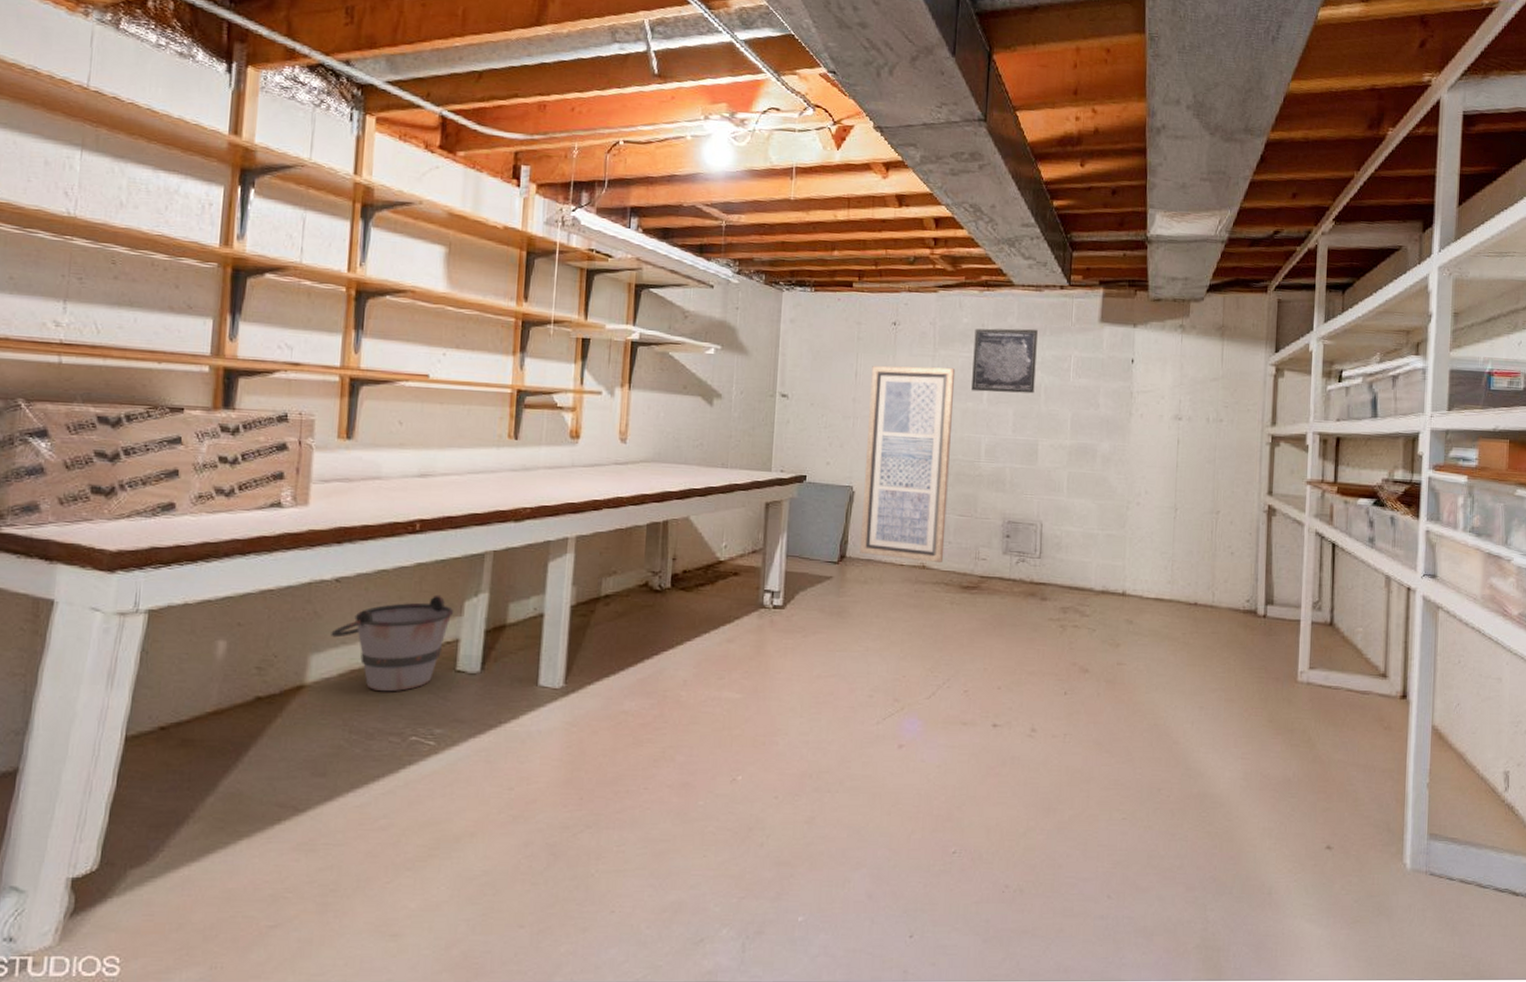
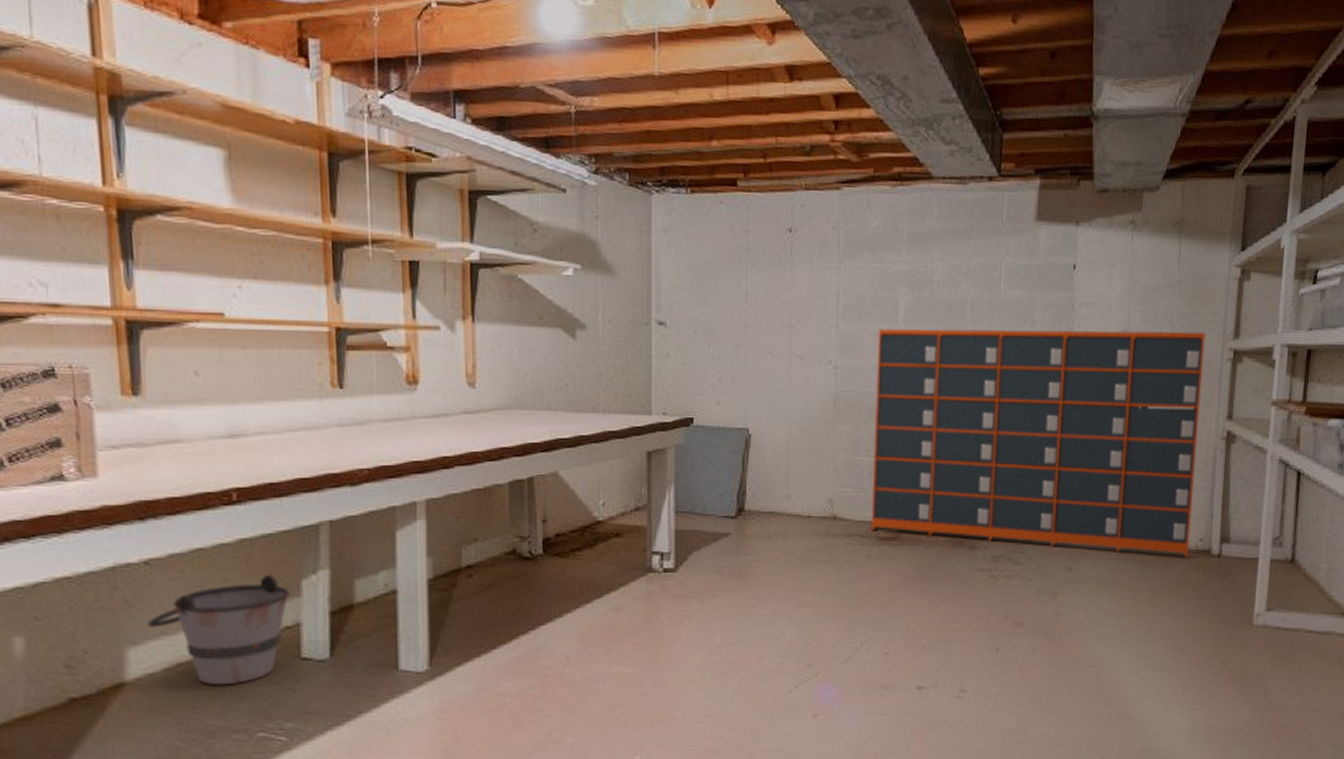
wall art: present [860,365,956,564] -> none [760,282,865,513]
storage cabinet: none [954,406,1247,617] -> present [870,329,1206,558]
wall art: present [971,328,1038,394] -> none [885,231,962,311]

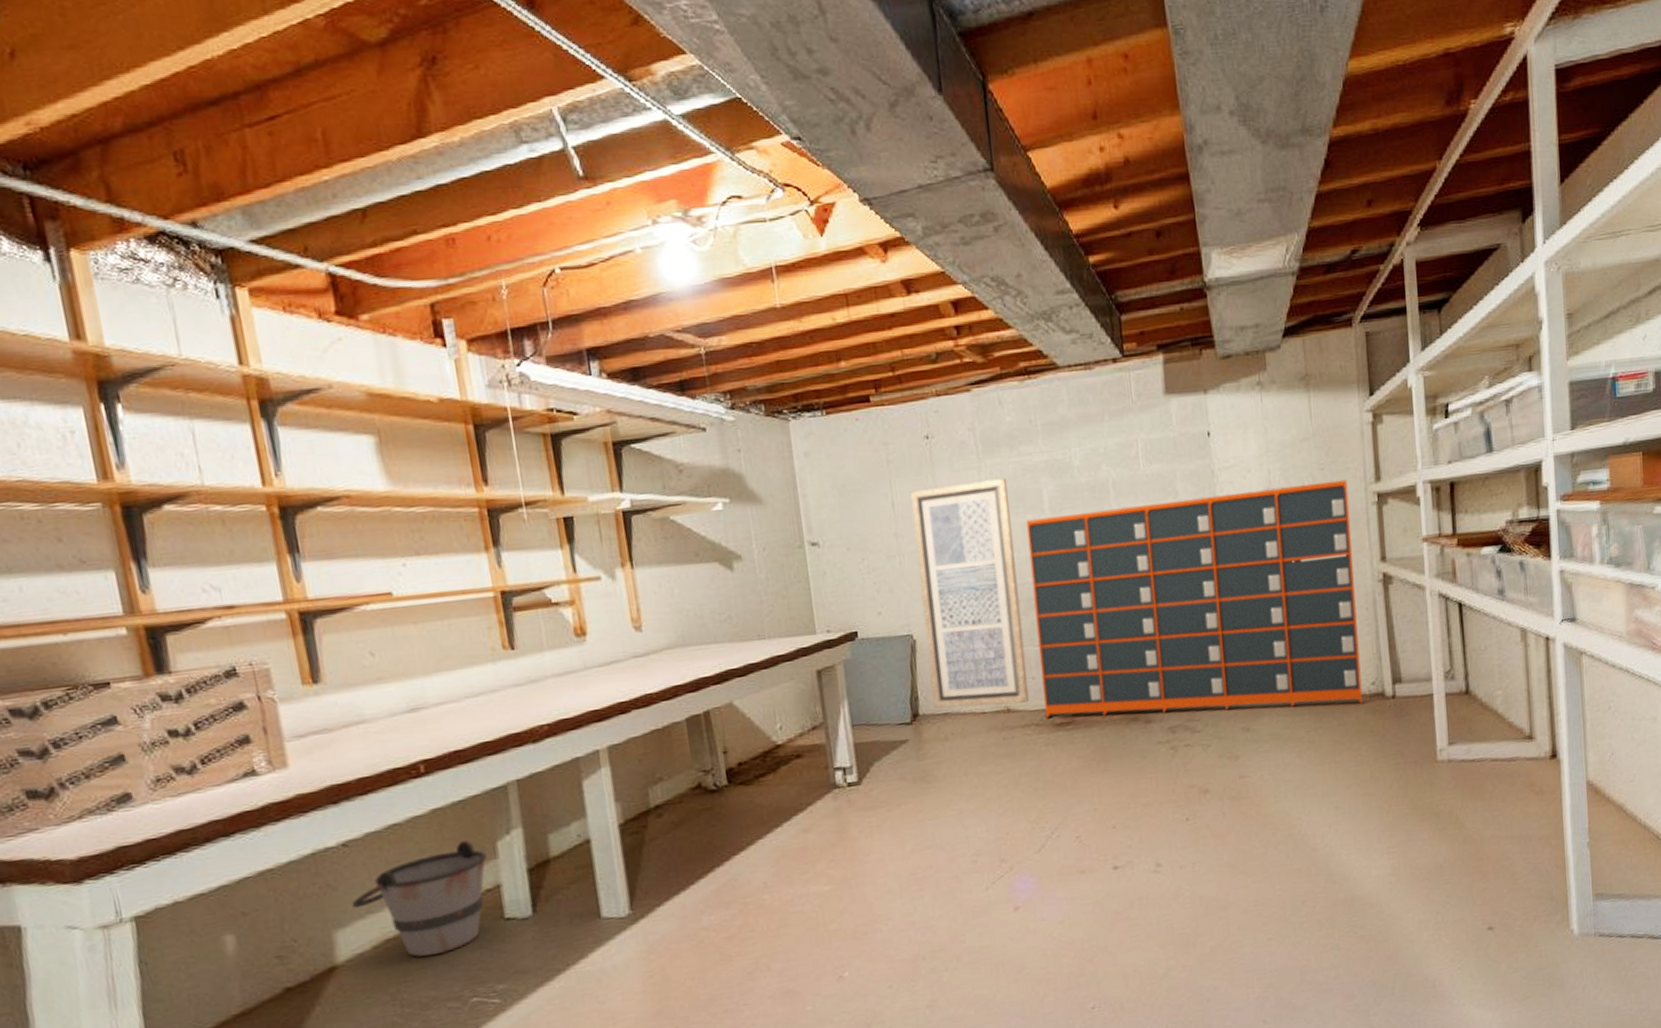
wall art: none [760,282,865,513] -> present [910,477,1030,709]

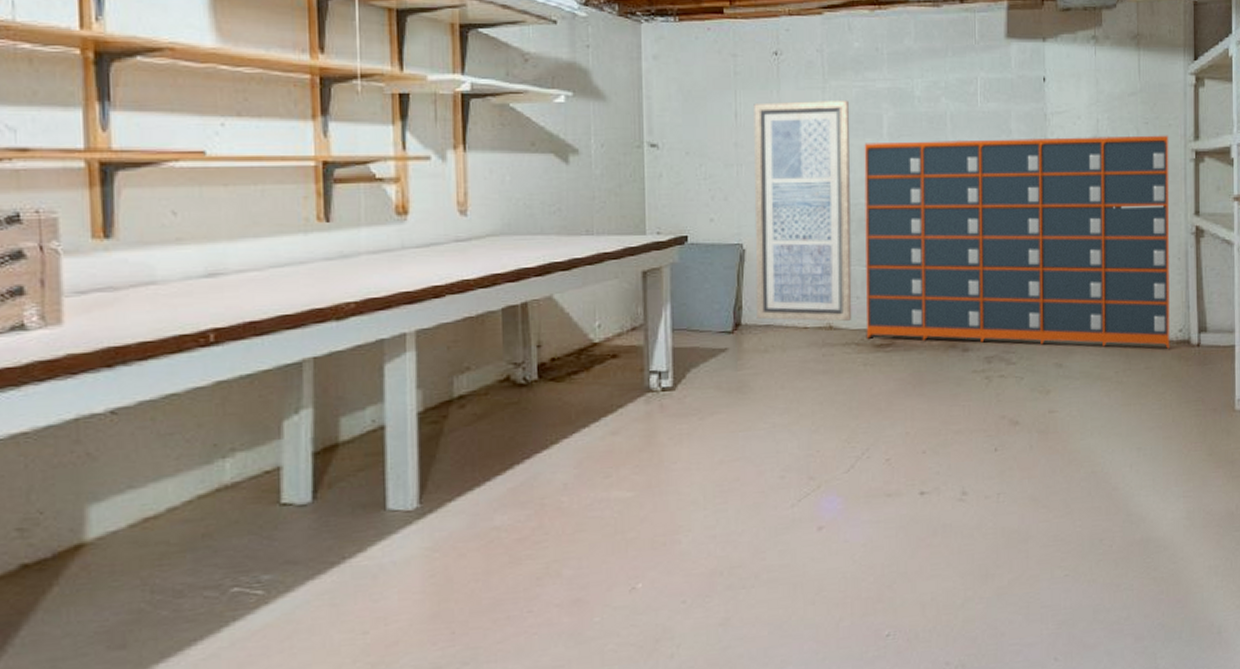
bucket: present [352,839,488,957] -> none [112,416,271,540]

